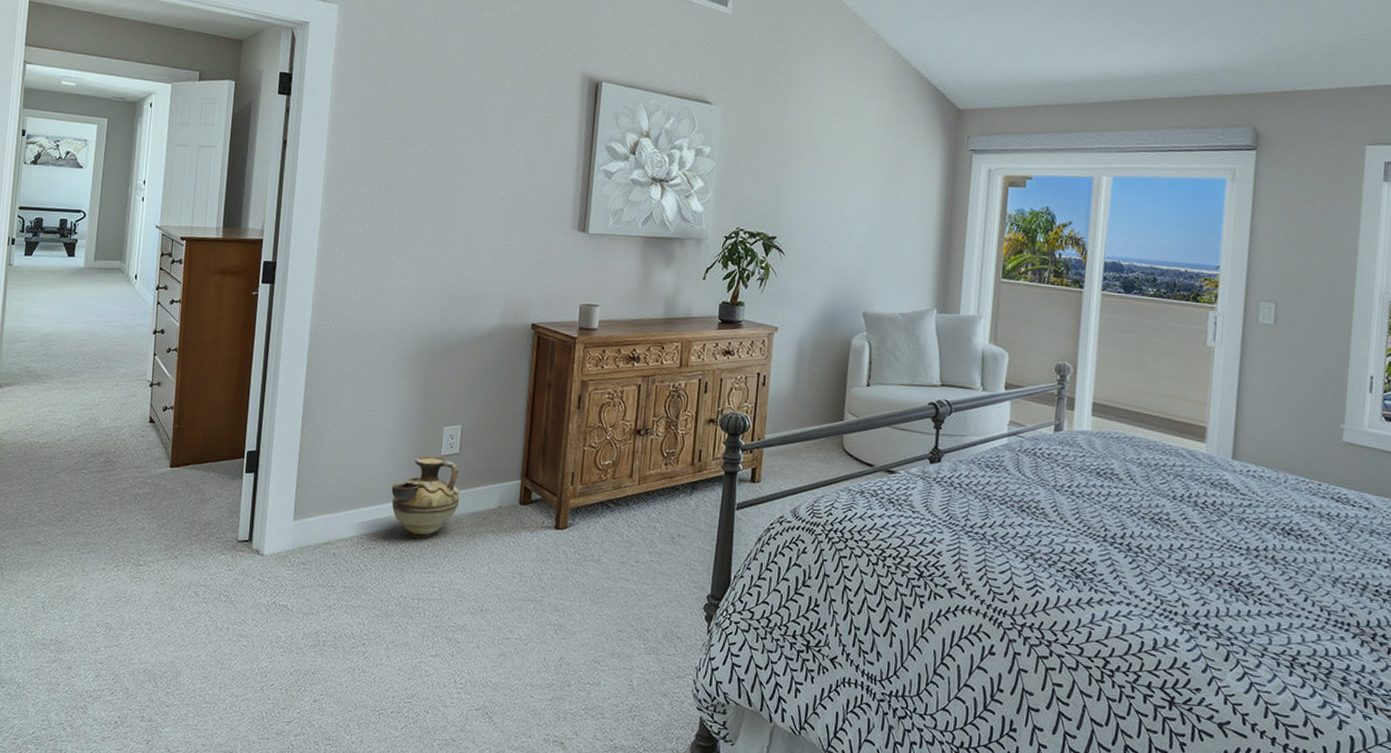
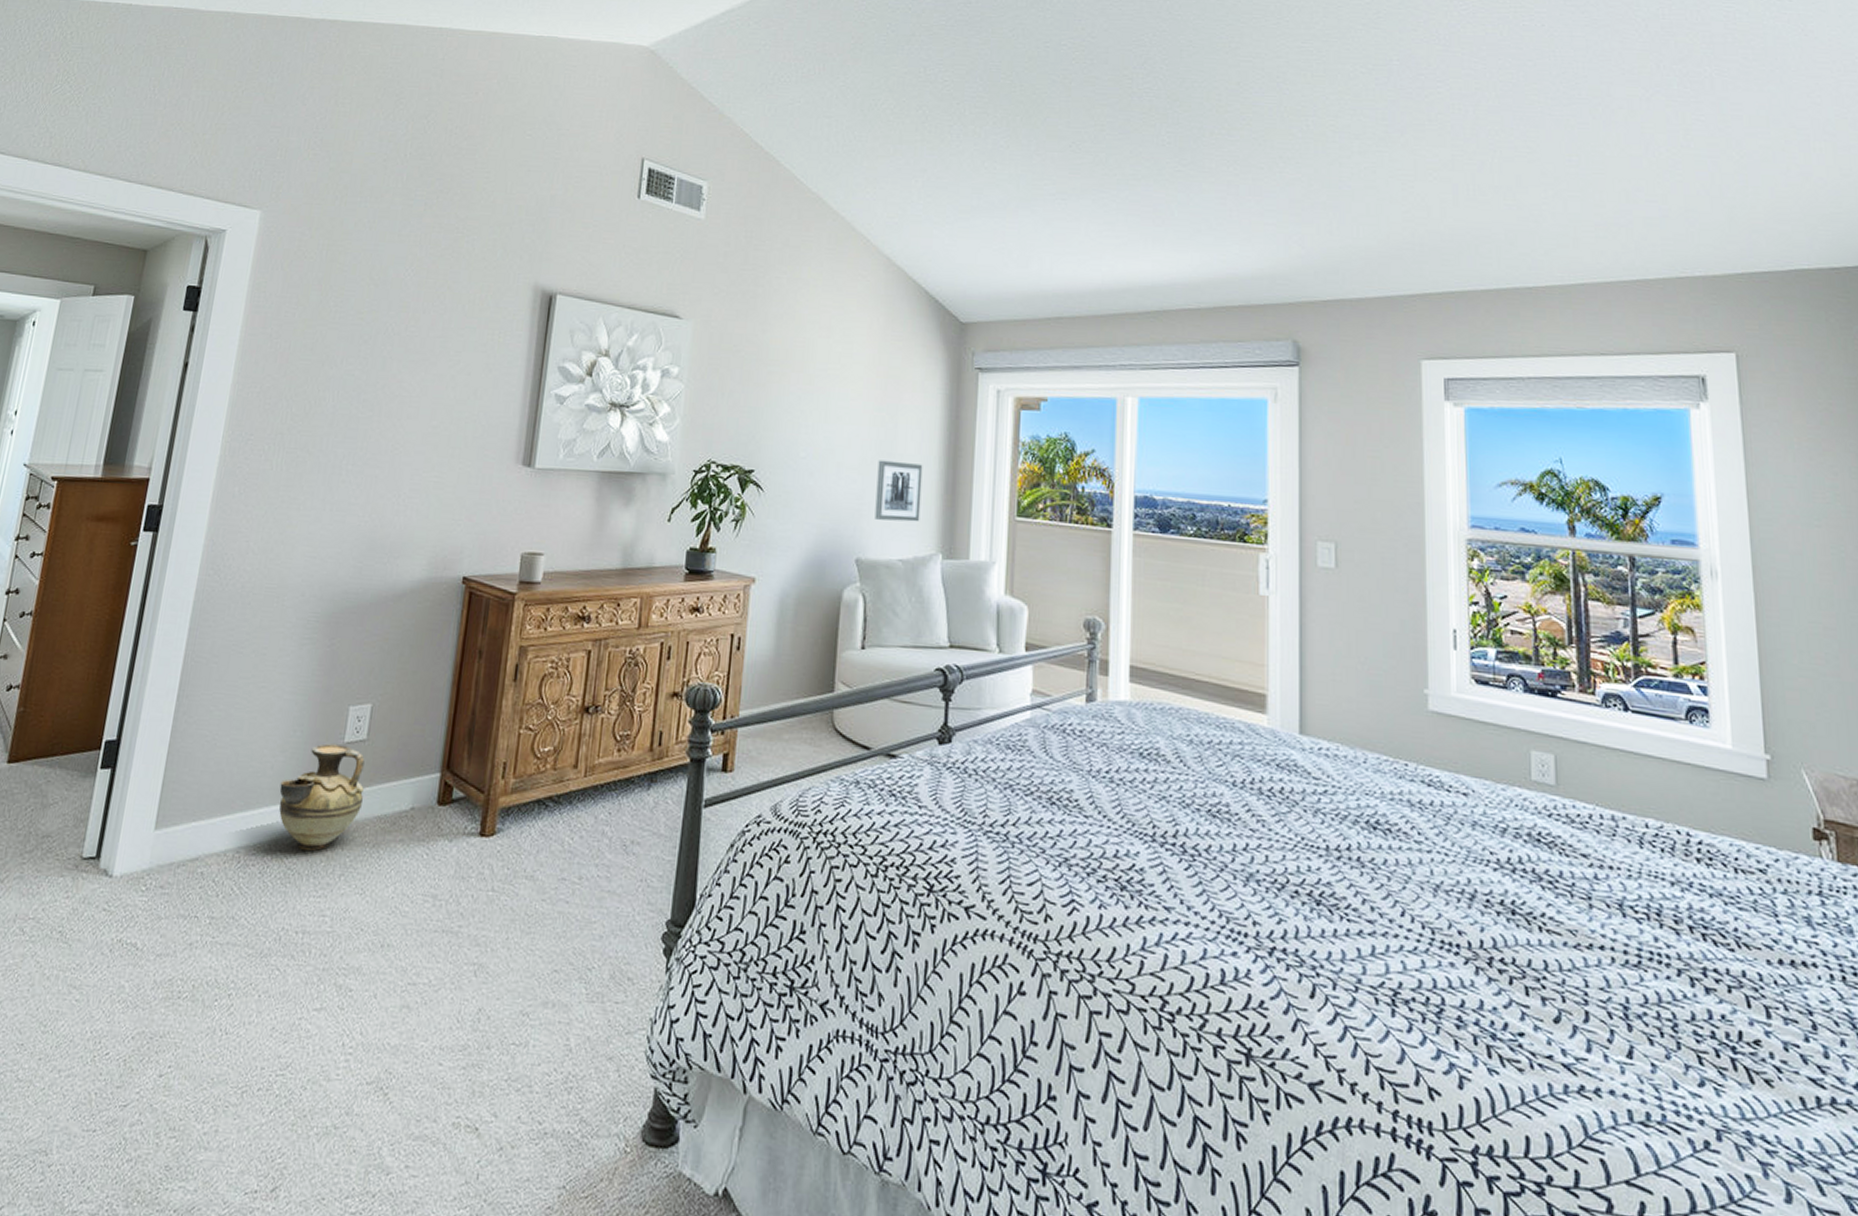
wall art: none [880,229,922,282] -> present [875,460,923,522]

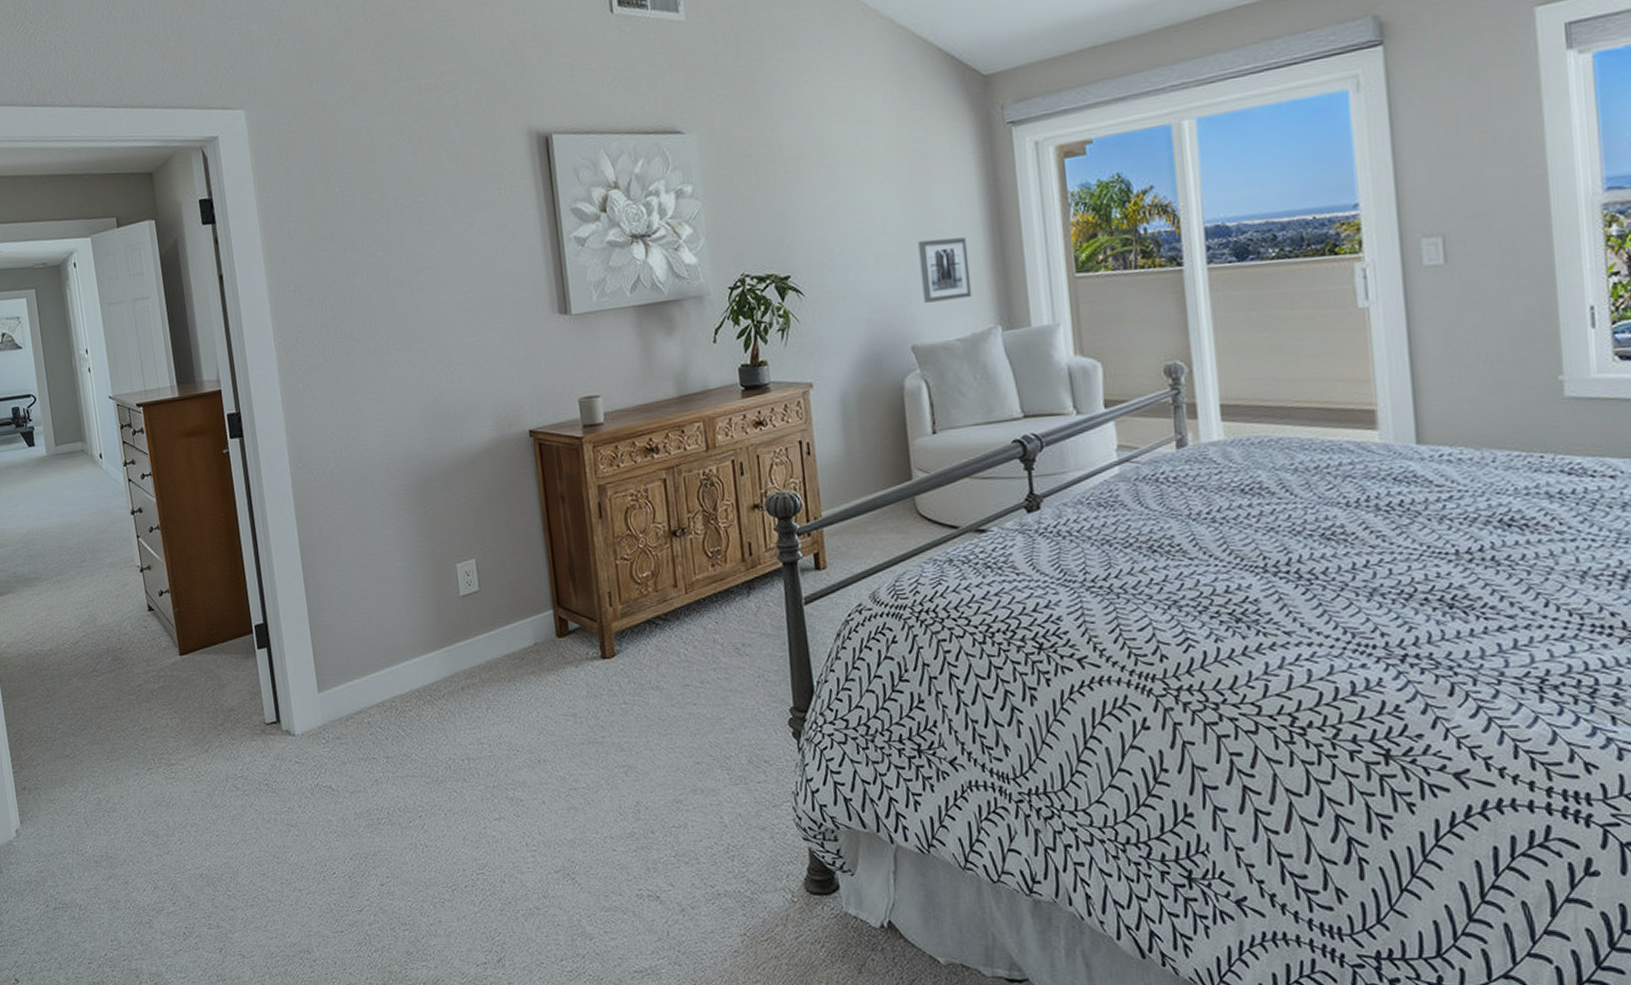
ceramic jug: present [279,743,365,851] -> none [414,598,490,692]

